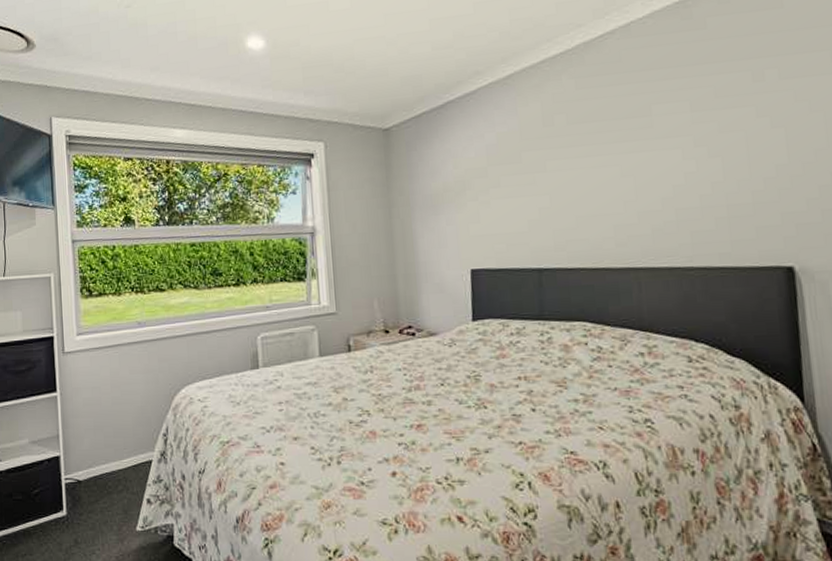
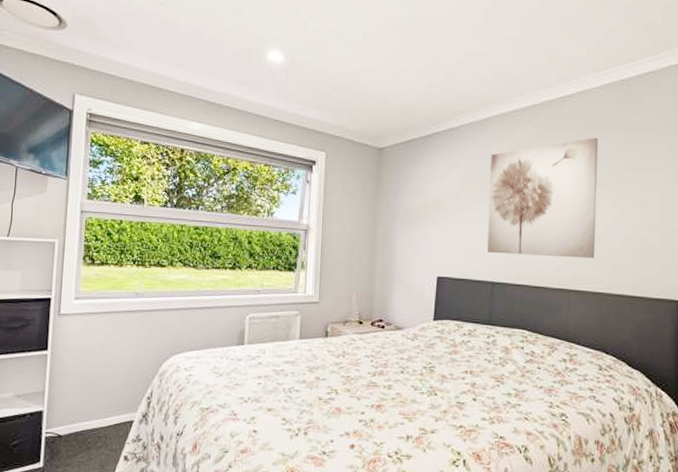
wall art: none [519,78,667,235] -> present [487,137,598,259]

